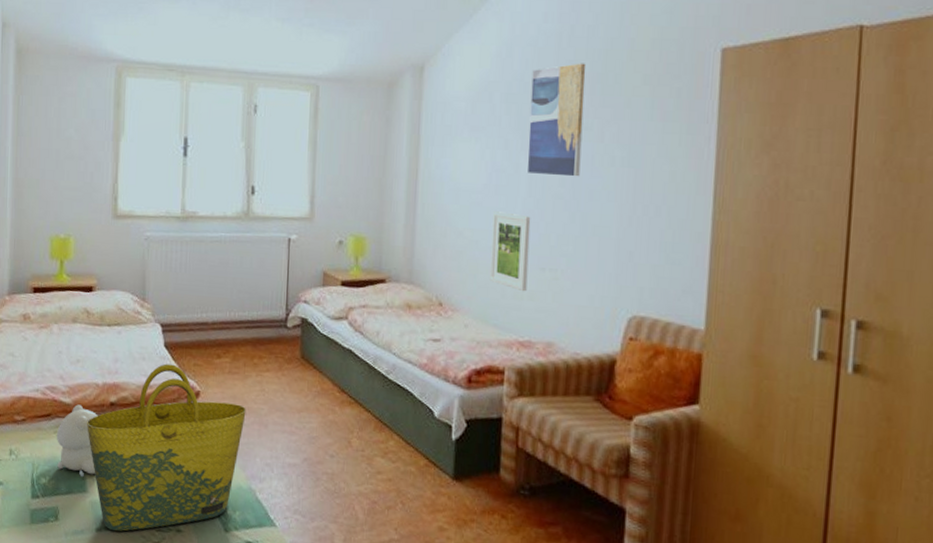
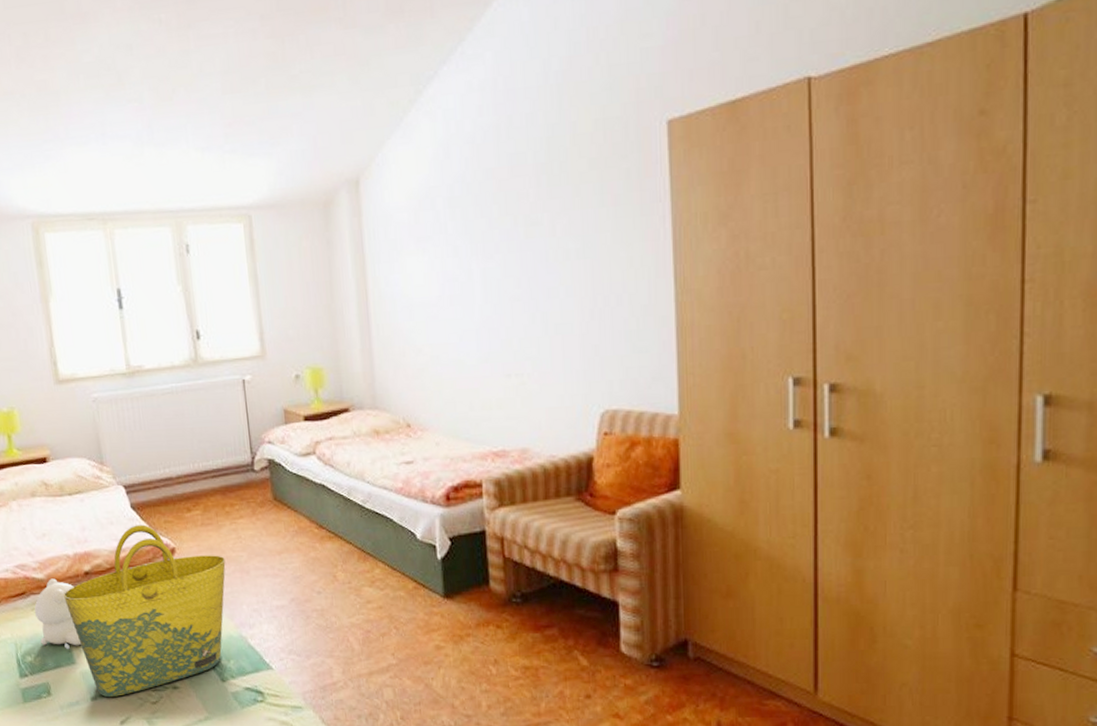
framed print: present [490,211,531,292] -> none [451,322,495,402]
wall art: present [528,63,586,177] -> none [473,154,535,278]

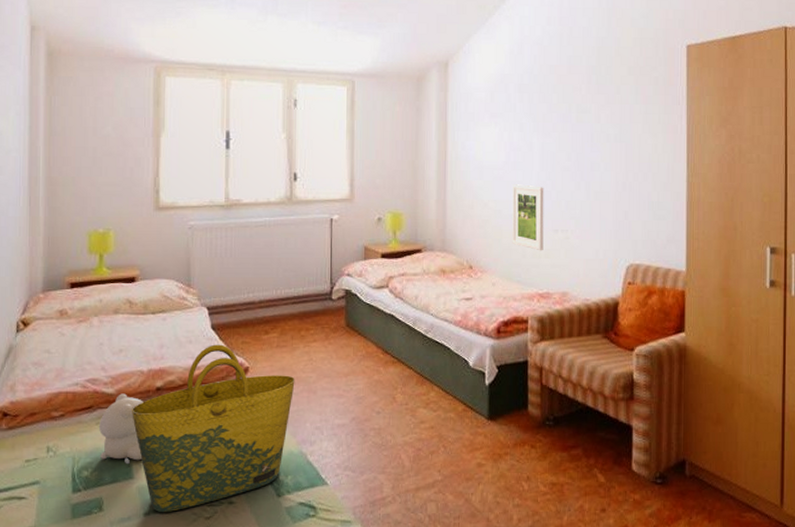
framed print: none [451,322,495,402] -> present [512,184,544,251]

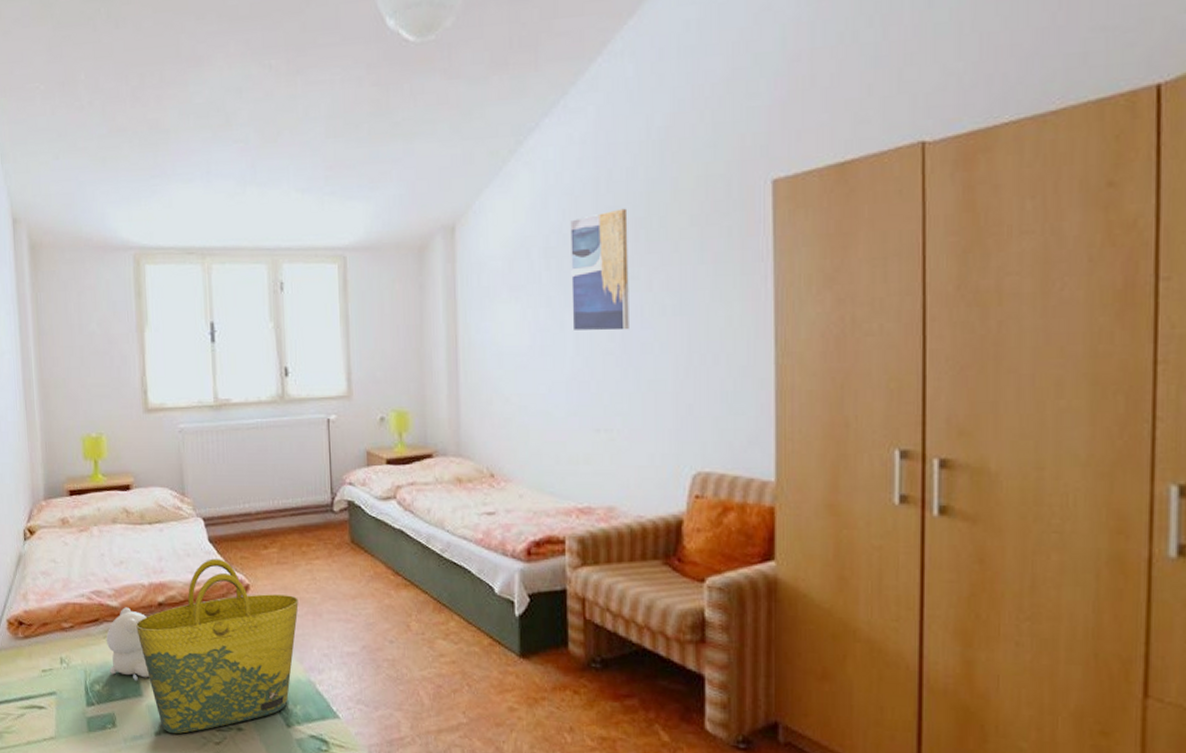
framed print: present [512,184,544,251] -> none [541,373,582,456]
wall art: none [539,58,583,152] -> present [570,208,629,331]

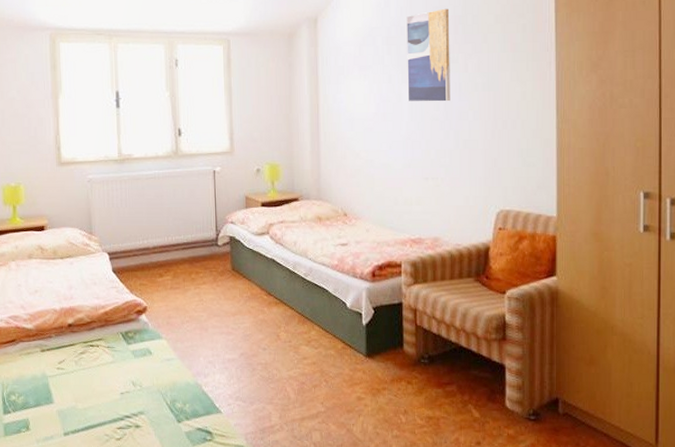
teddy bear: present [106,607,150,681] -> none [22,329,60,391]
tote bag: present [136,558,299,734] -> none [49,286,188,433]

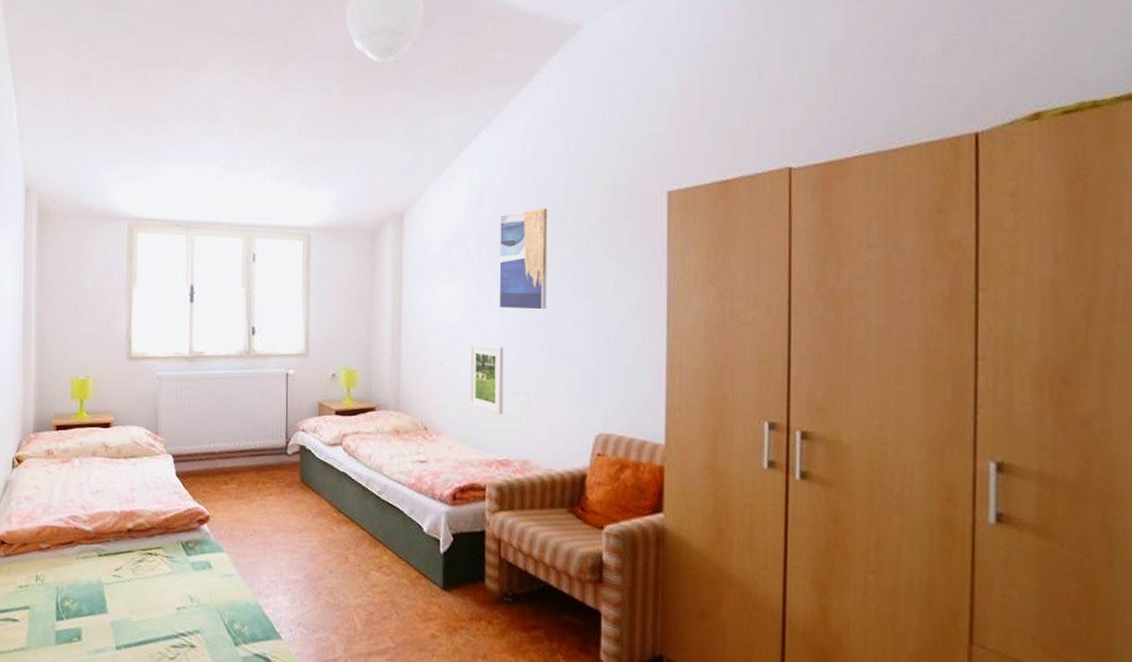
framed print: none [383,134,415,199] -> present [469,343,504,415]

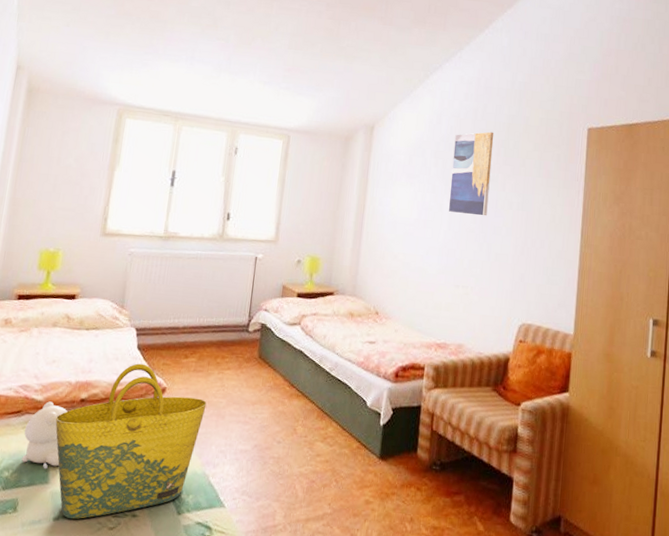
teddy bear: none [79,531,117,599] -> present [21,401,68,470]
tote bag: none [106,491,252,649] -> present [55,363,207,519]
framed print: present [469,343,504,415] -> none [416,240,450,304]

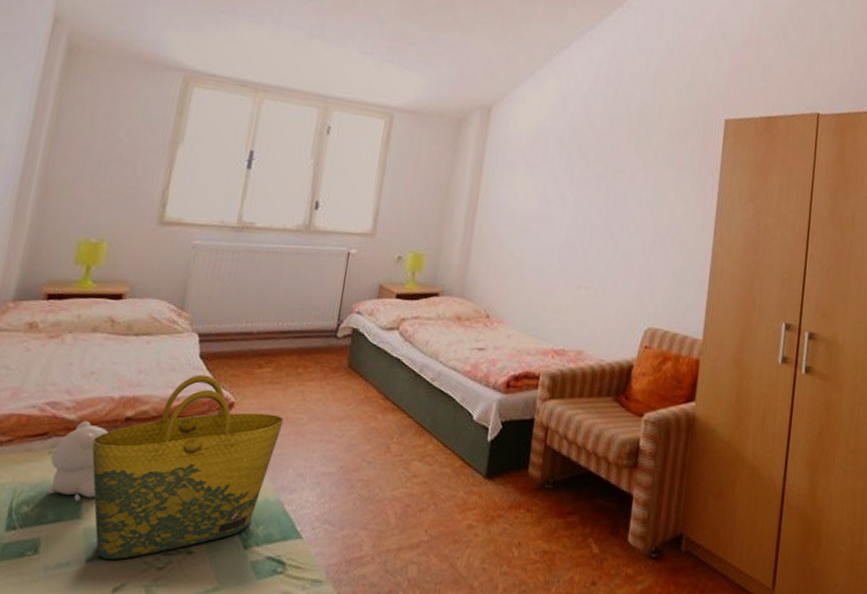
wall art: present [449,131,494,216] -> none [572,119,625,211]

